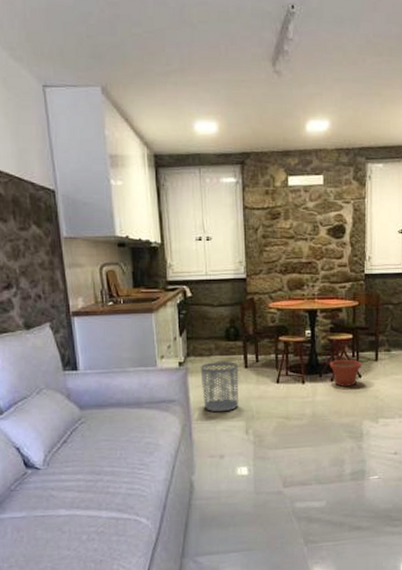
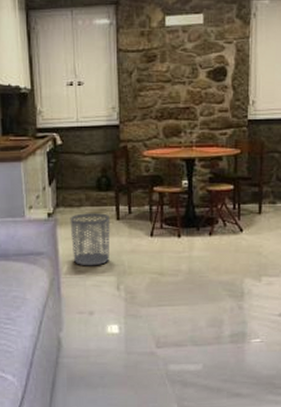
plant pot: present [329,360,362,386] -> none [207,213,244,241]

